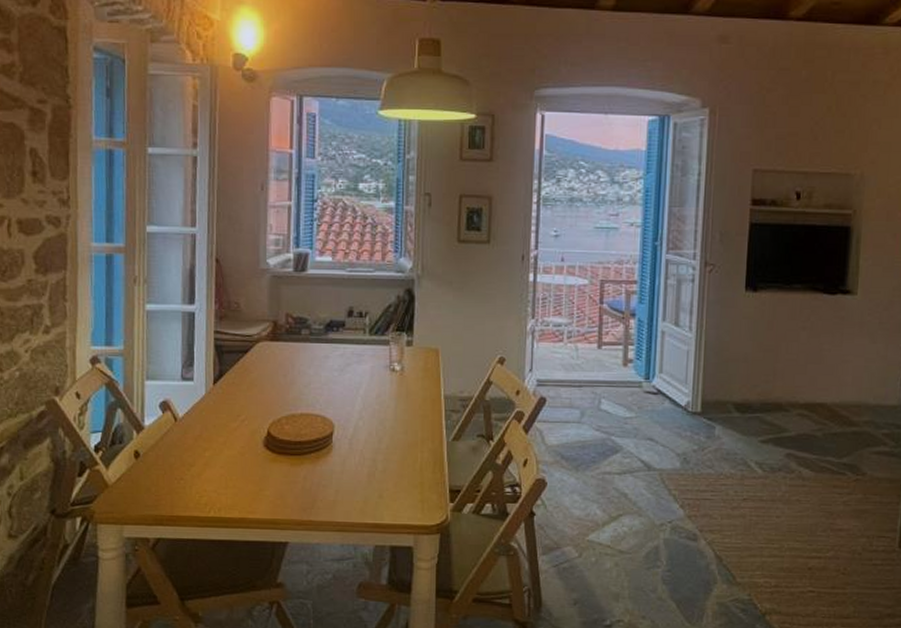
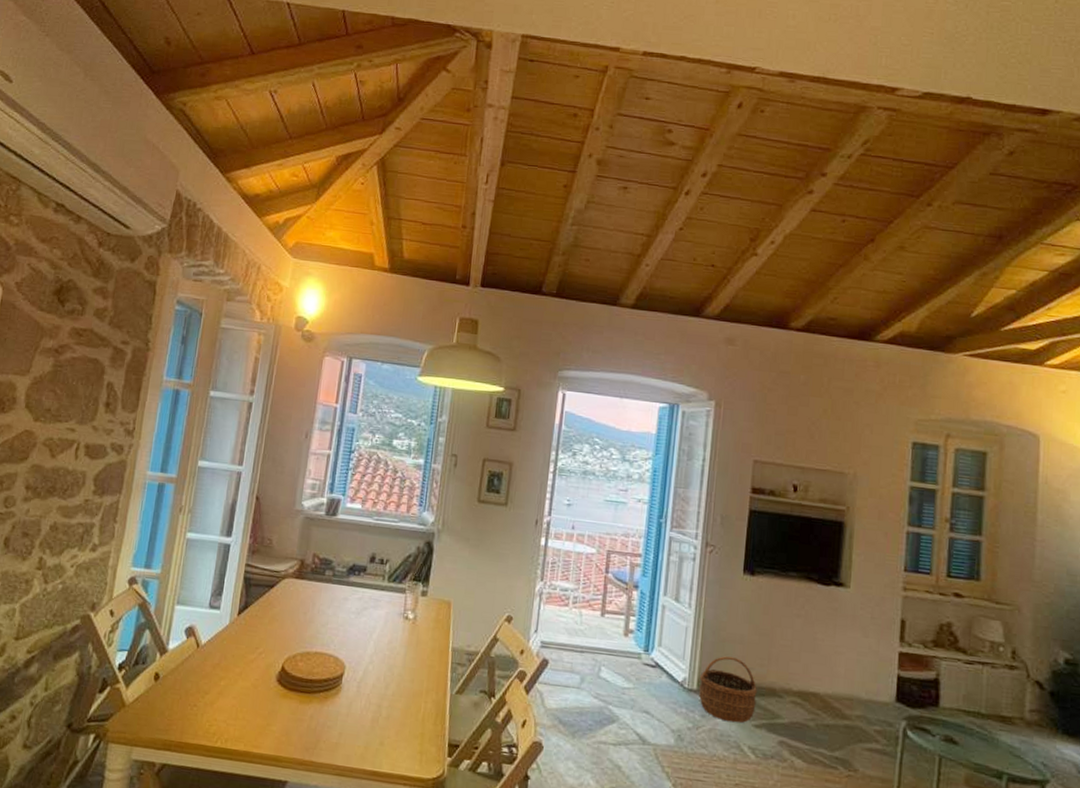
wicker basket: none [703,376,763,441] -> present [699,656,757,723]

